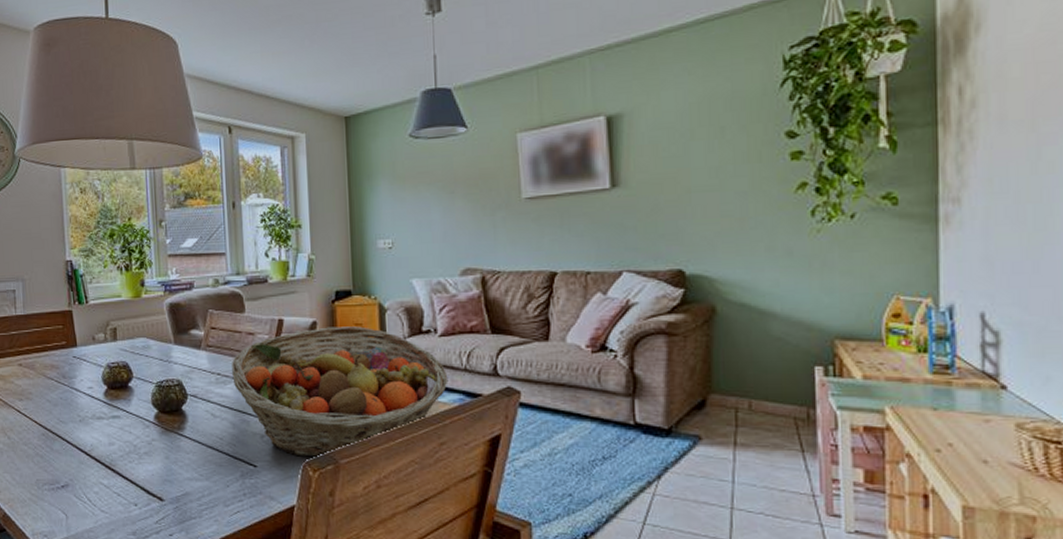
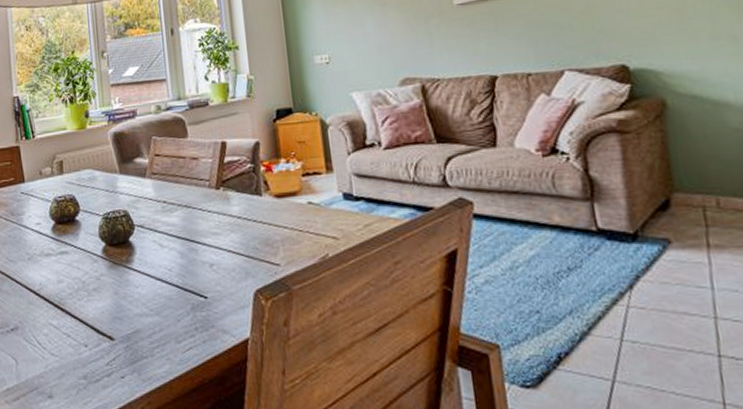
fruit basket: present [232,326,448,458] -> none [177,144,398,286]

